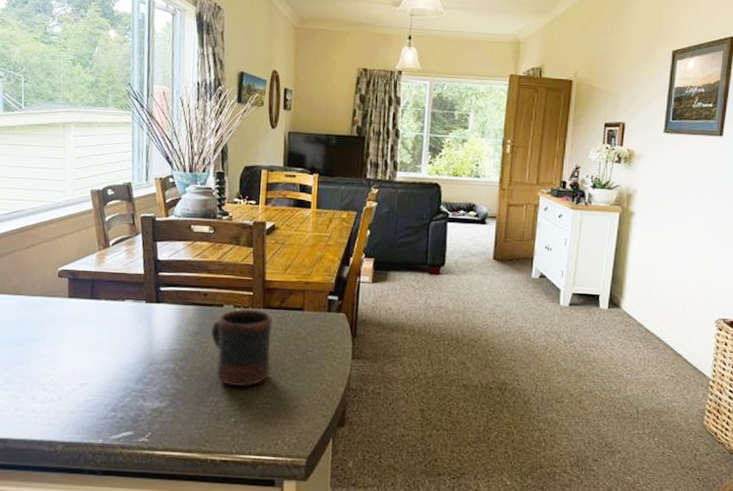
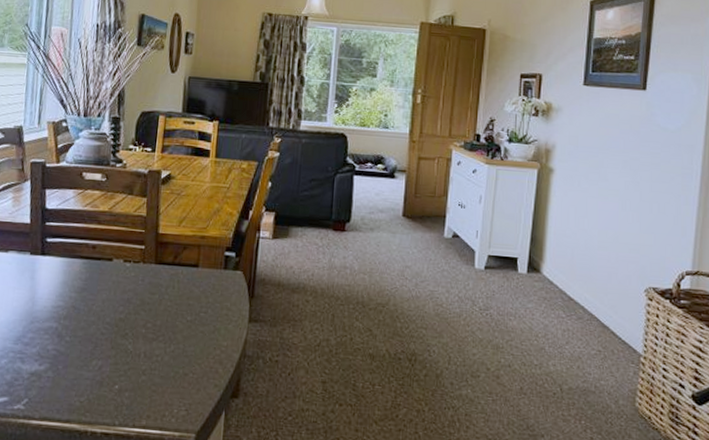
mug: present [211,309,272,386] -> none [98,264,165,350]

